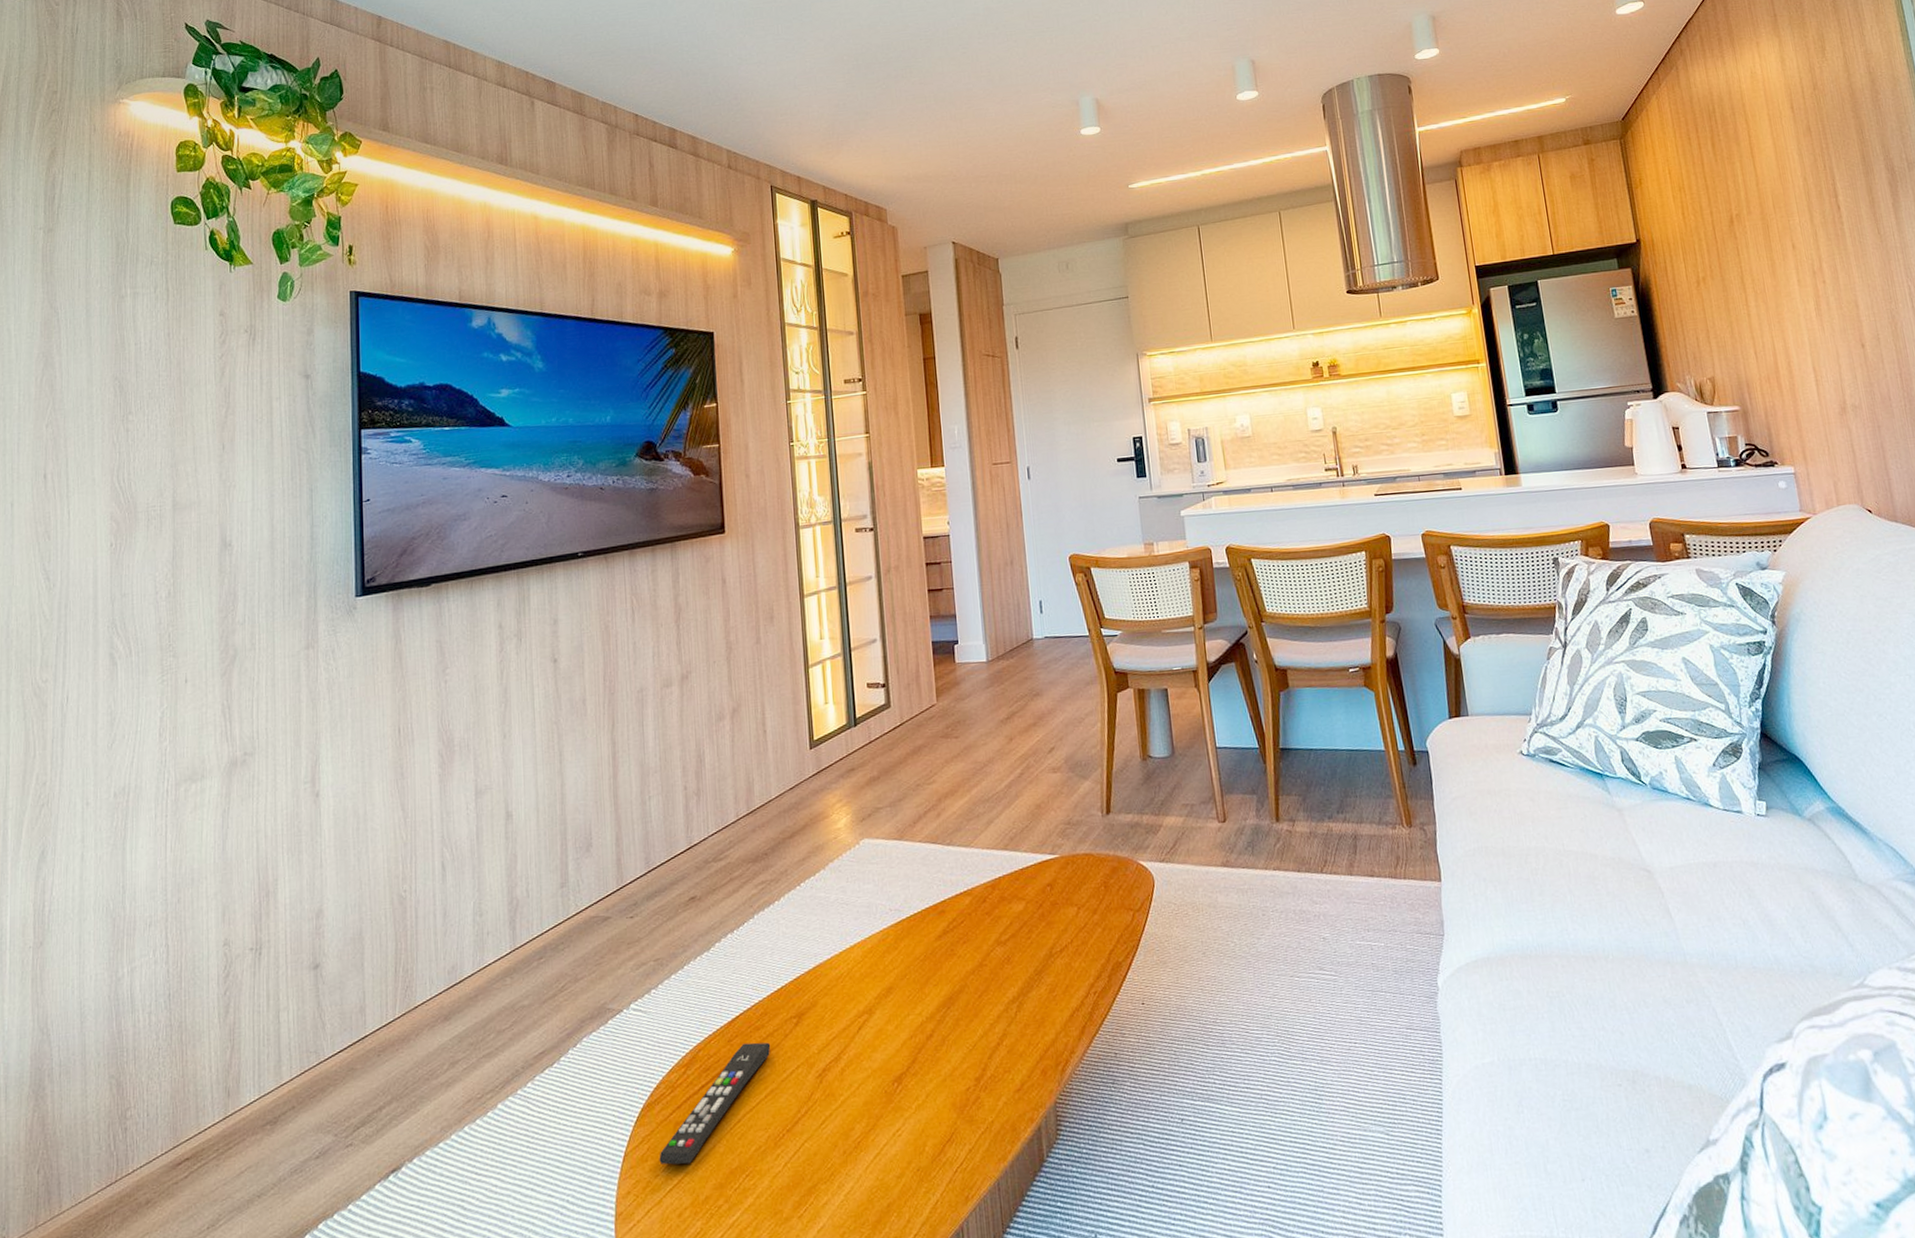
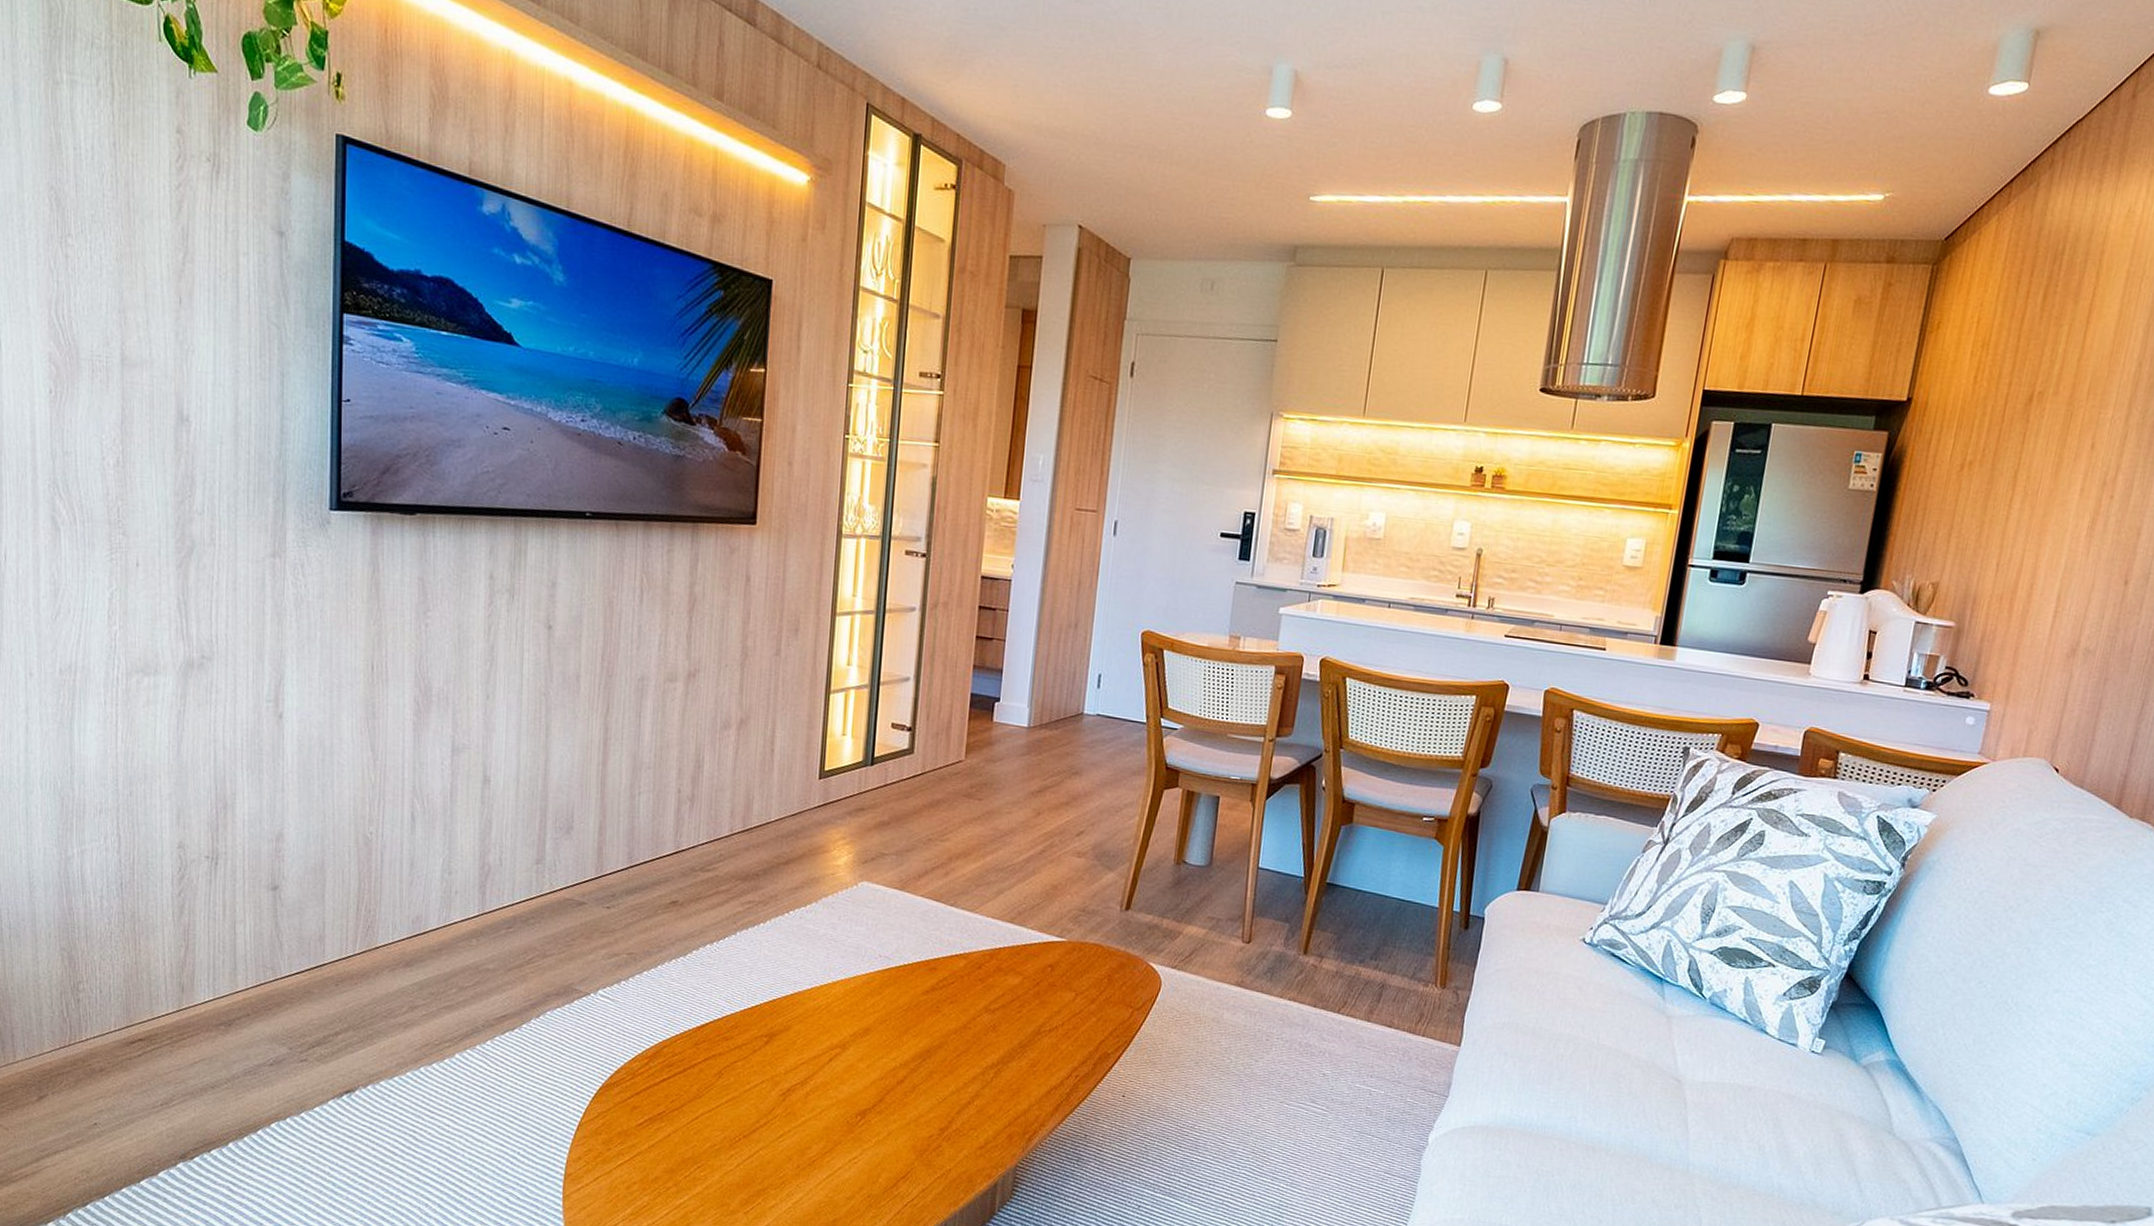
remote control: present [659,1042,771,1165] -> none [613,1049,738,1146]

